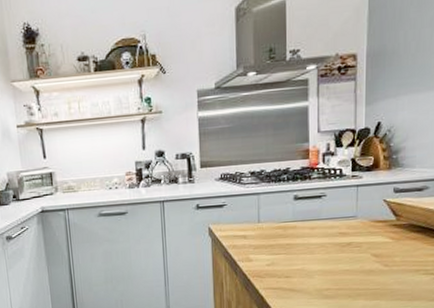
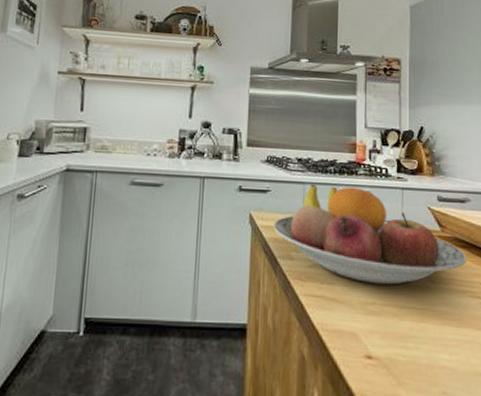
fruit bowl: none [231,191,421,274] -> present [273,184,466,285]

